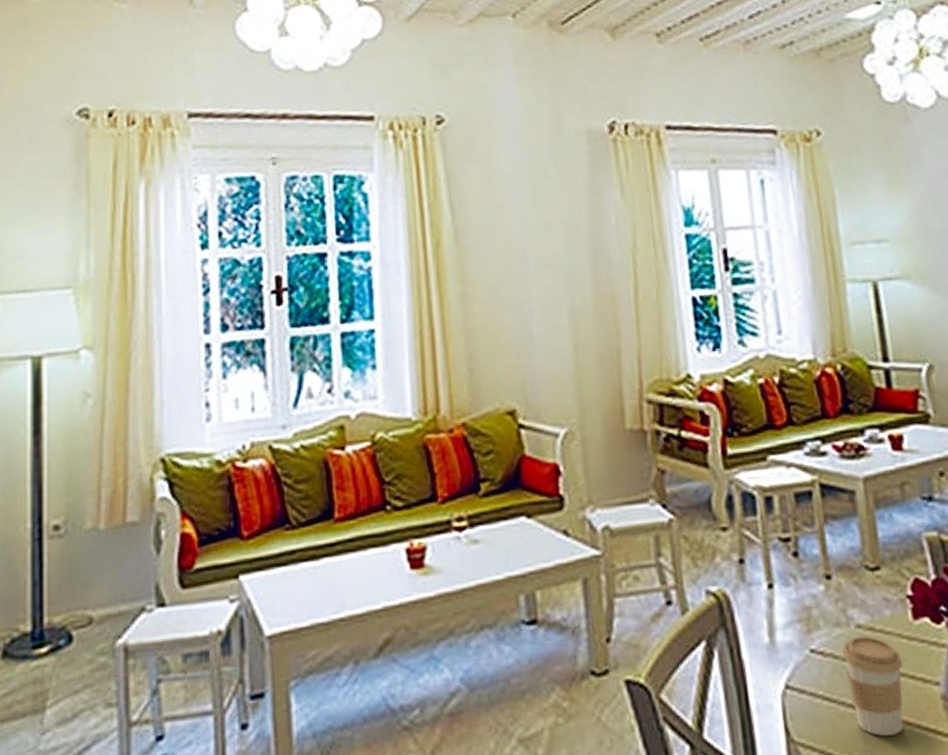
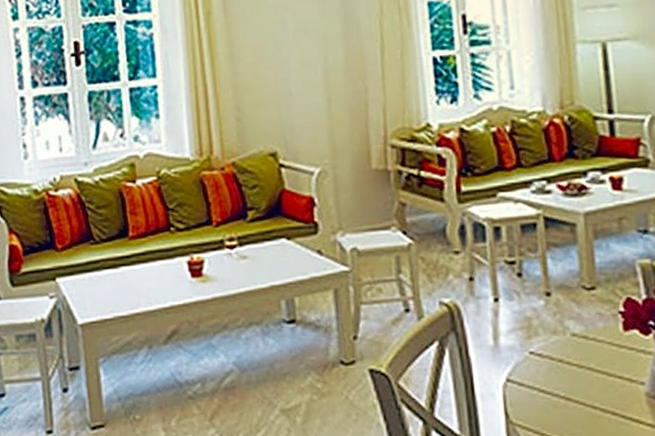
coffee cup: present [842,635,904,736] -> none [558,342,612,422]

